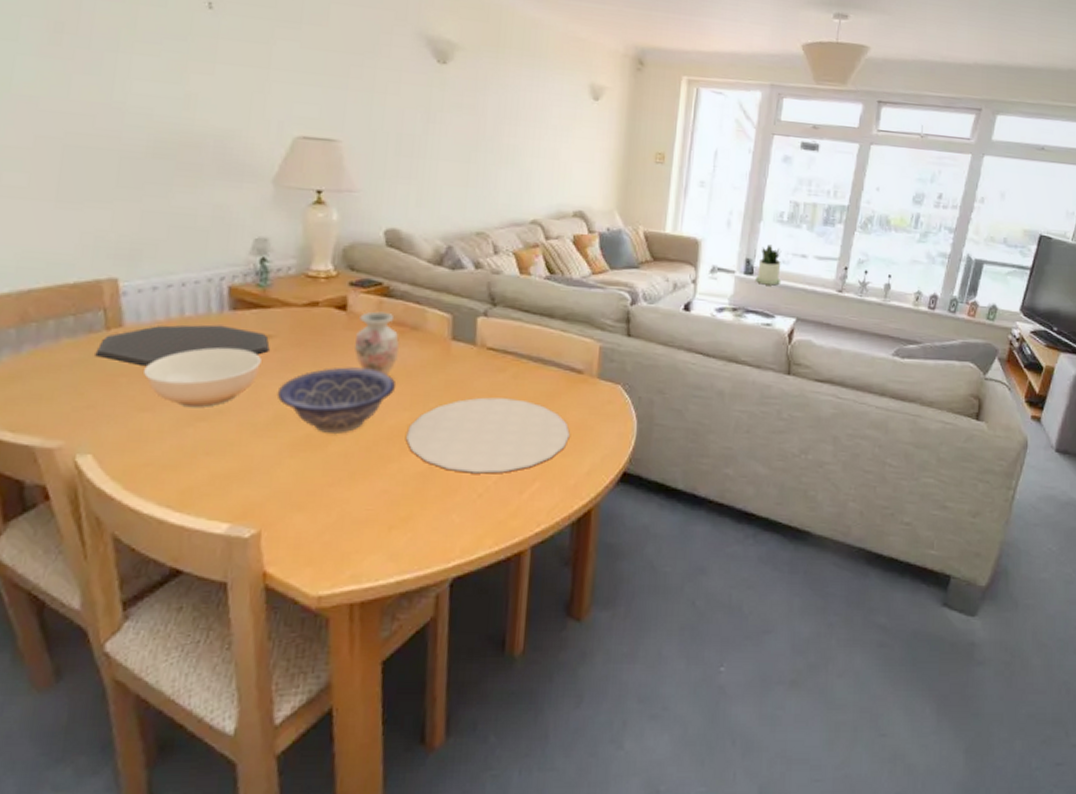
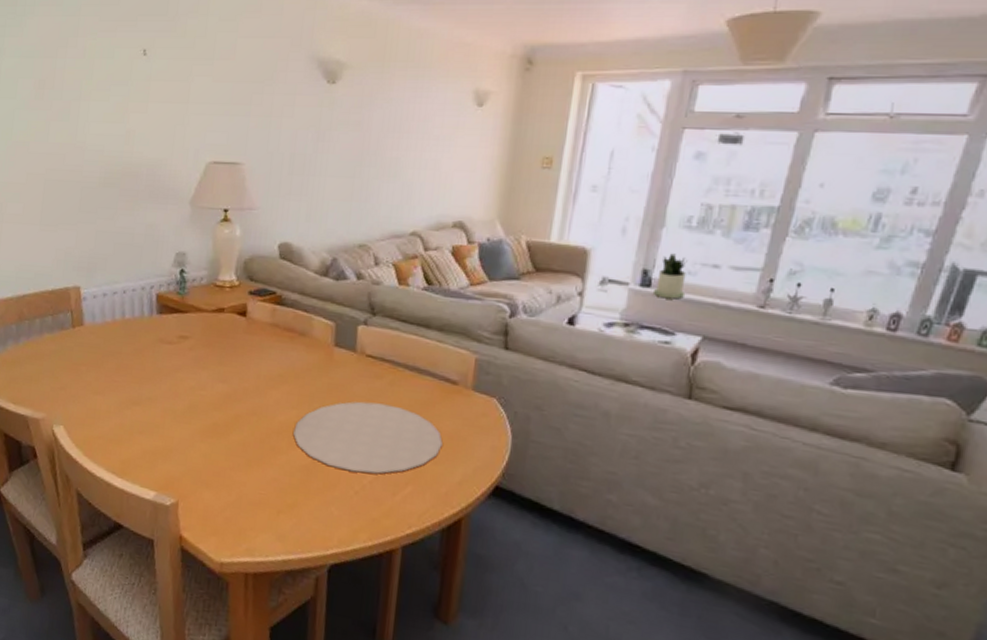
placemat: present [95,324,270,366] -> none [65,325,186,358]
bowl: present [142,347,262,407] -> none [96,345,180,394]
decorative bowl: present [277,367,397,434] -> none [191,366,286,425]
vase: present [354,311,400,376] -> none [252,317,290,376]

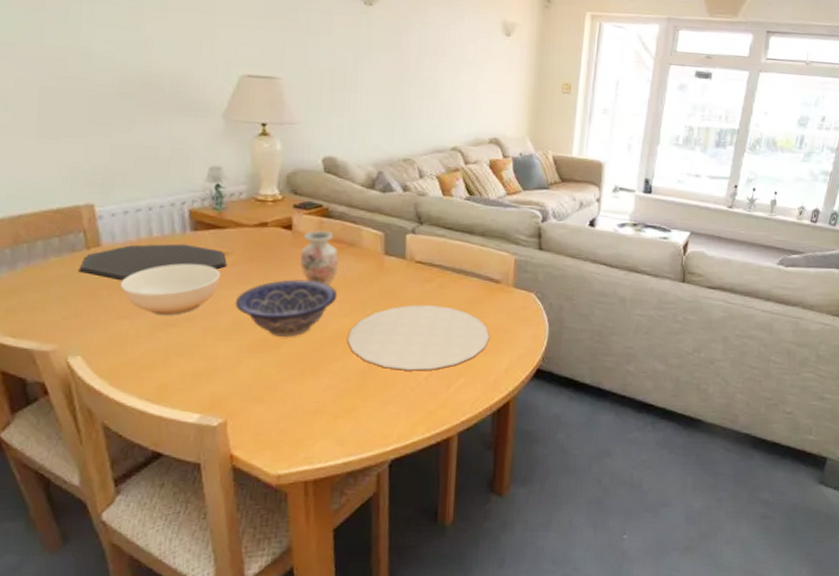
placemat: none [65,325,186,358] -> present [78,243,227,280]
bowl: none [96,345,180,394] -> present [119,263,220,315]
decorative bowl: none [191,366,286,425] -> present [235,279,338,337]
vase: none [252,317,290,376] -> present [300,230,340,287]
planter: present [652,253,688,300] -> none [653,166,677,203]

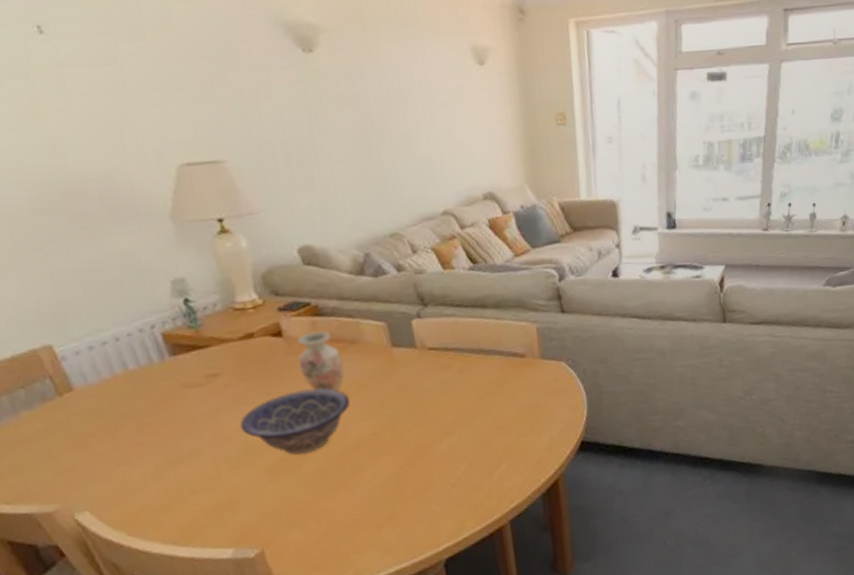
placemat: present [78,243,227,280] -> none [56,371,220,424]
bowl: present [119,263,220,315] -> none [107,391,218,454]
placemat: present [348,304,490,371] -> none [371,392,525,468]

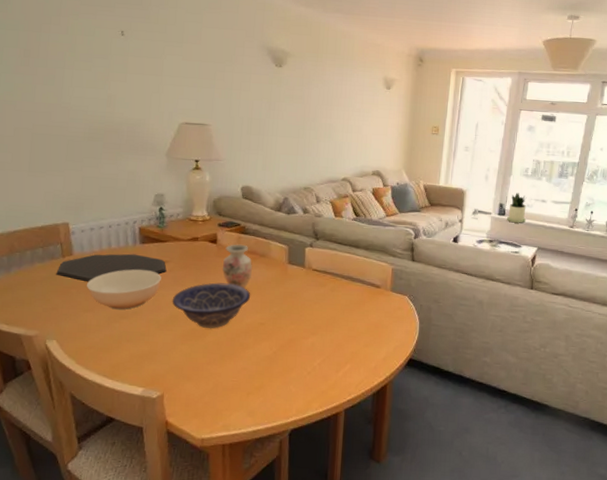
placemat: none [56,371,220,424] -> present [56,253,167,281]
bowl: none [107,391,218,454] -> present [86,269,161,310]
planter: none [678,193,706,237] -> present [506,193,527,223]

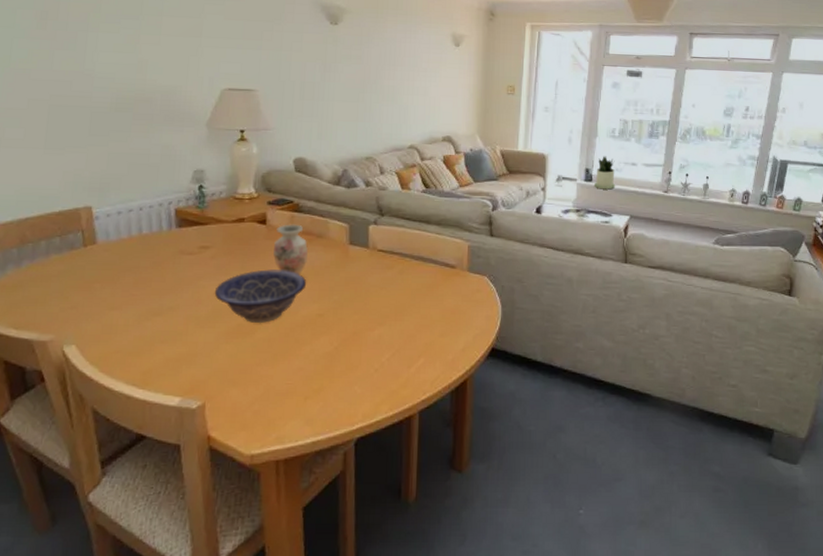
placemat: present [56,253,167,281] -> none [76,239,208,274]
bowl: present [86,269,161,310] -> none [112,258,202,305]

